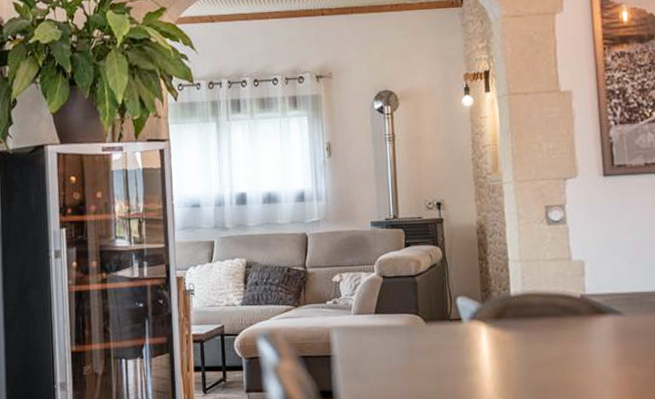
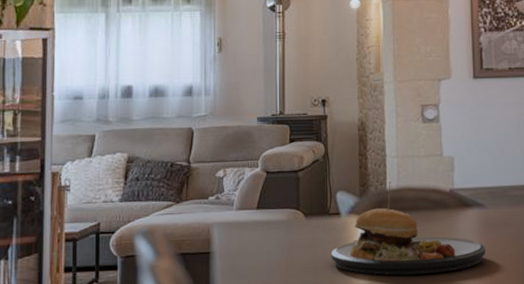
plate: none [453,287,624,384] -> present [330,182,485,276]

